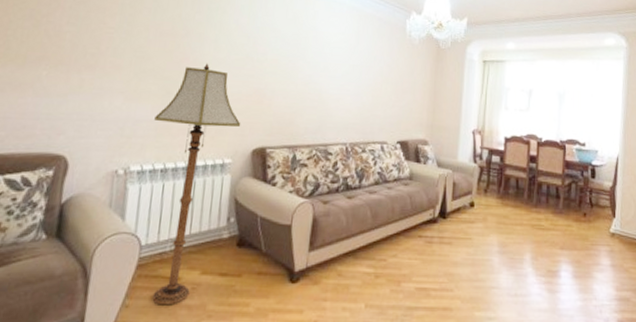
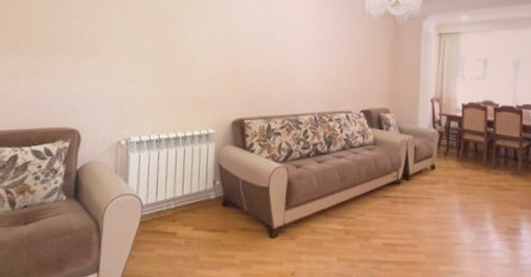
floor lamp: present [152,63,241,306] -> none [149,46,222,257]

